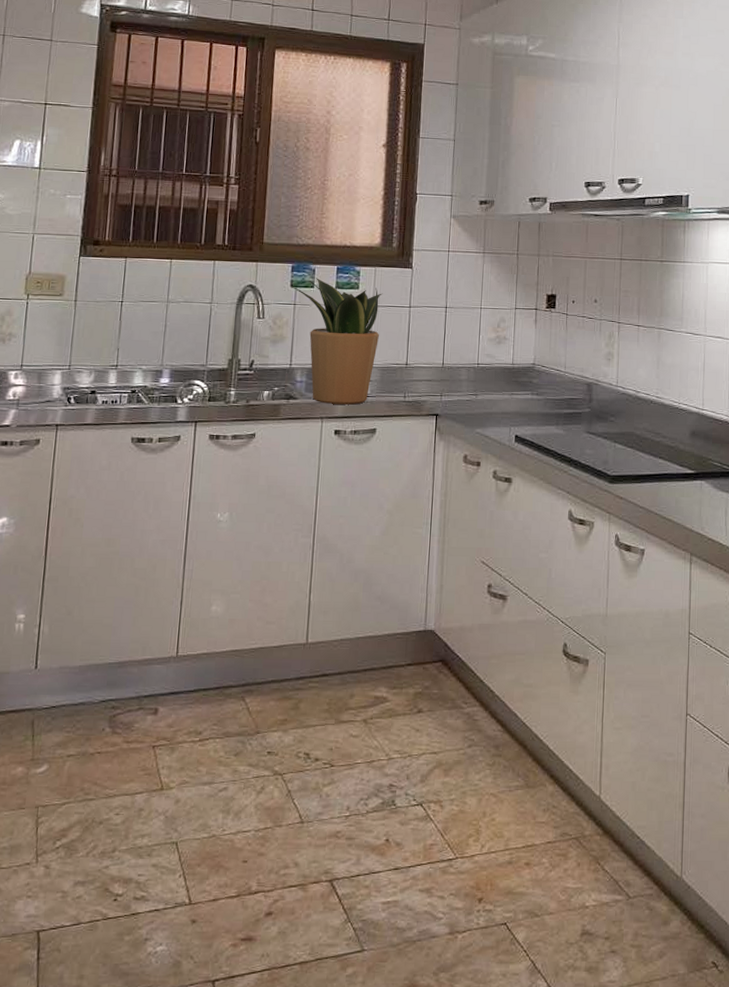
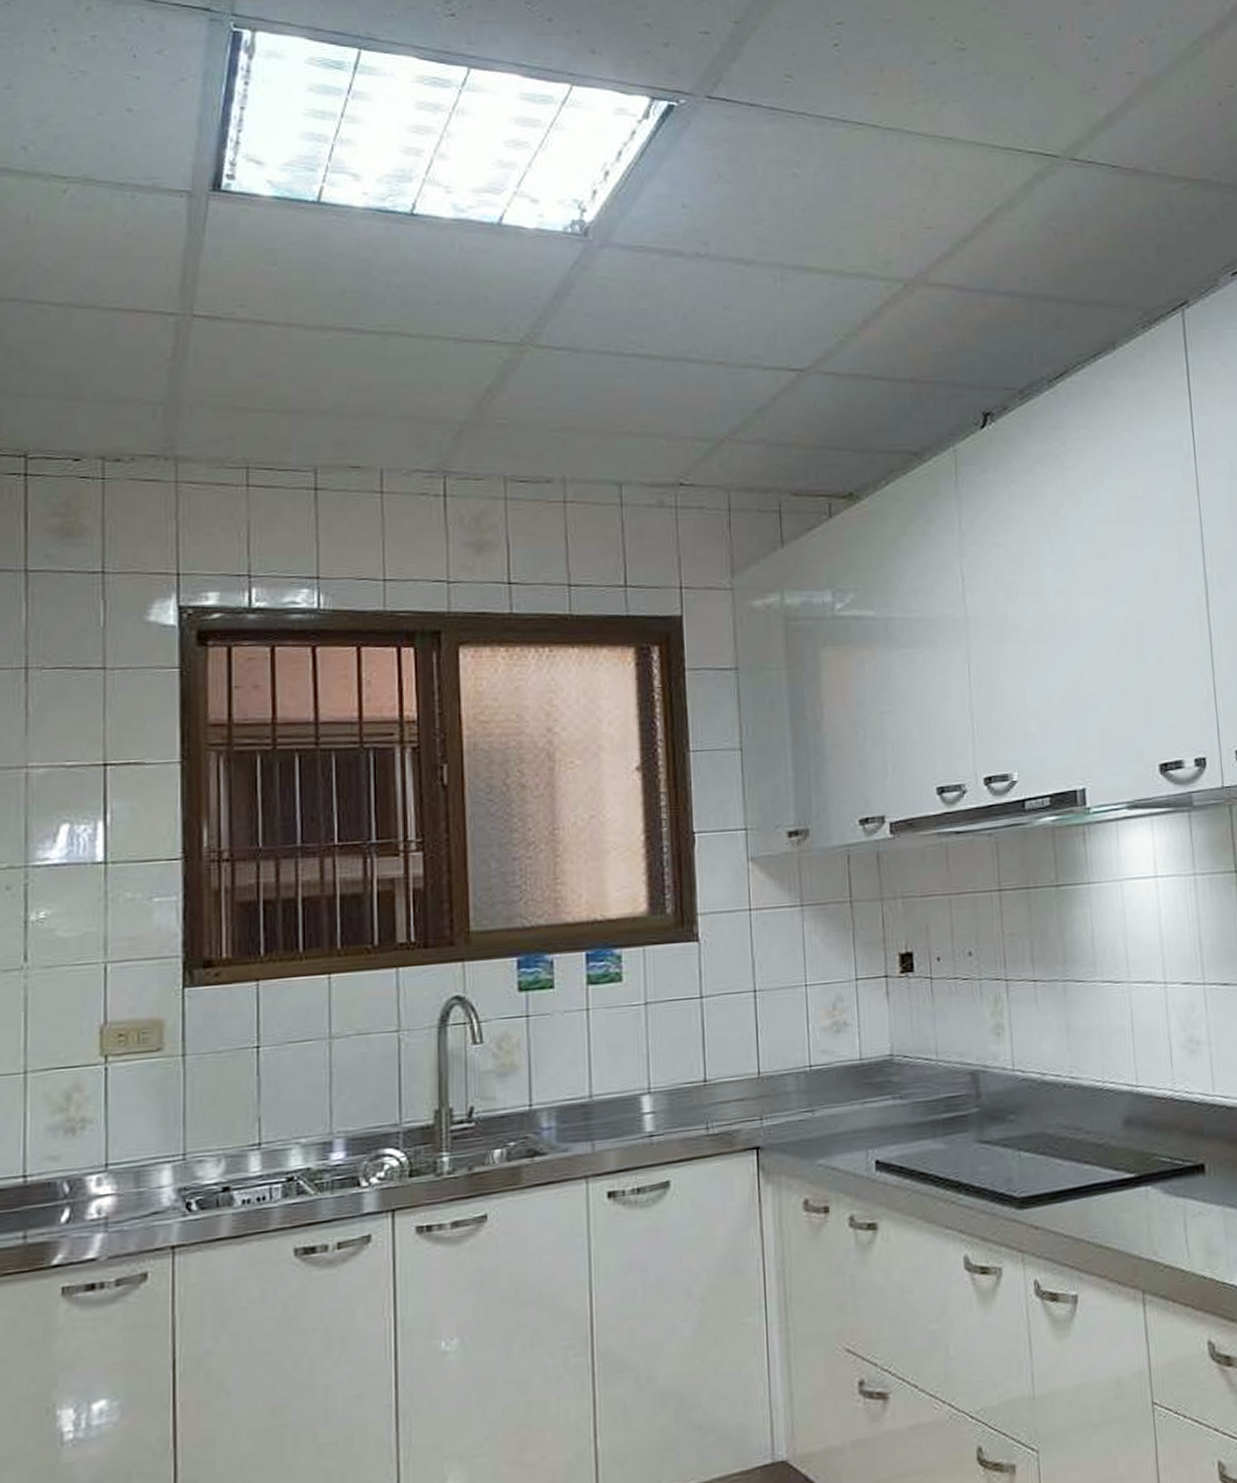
potted plant: present [291,278,383,405] -> none [520,973,660,1156]

